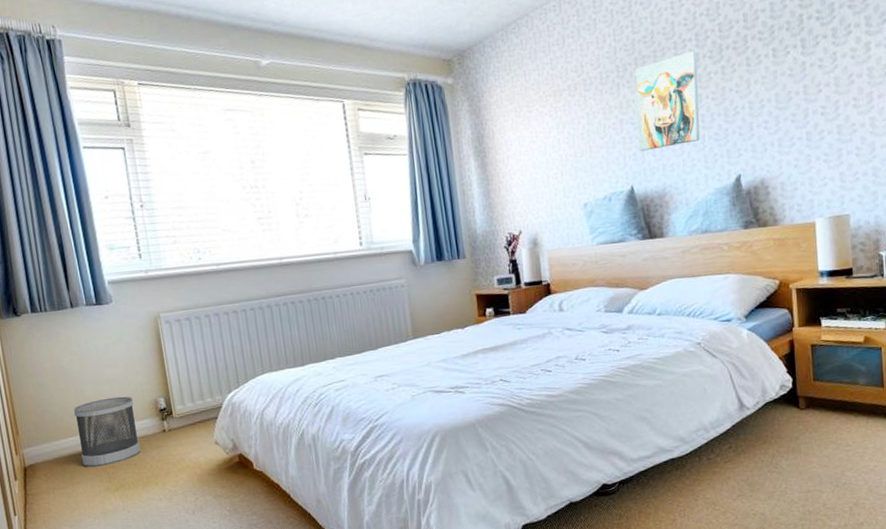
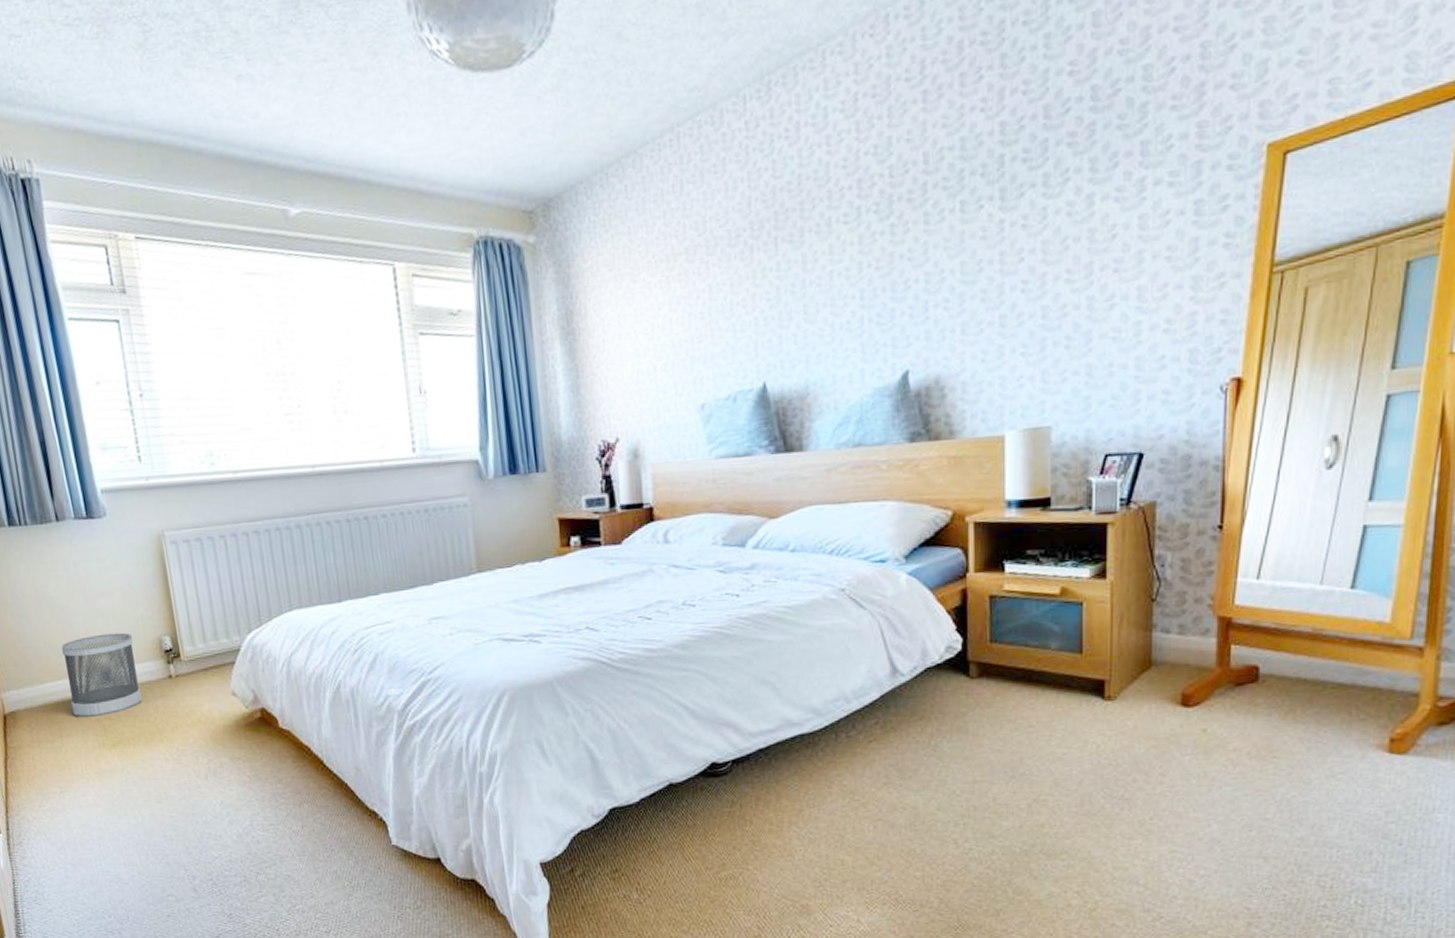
wall art: present [635,51,701,152] -> none [774,203,859,337]

